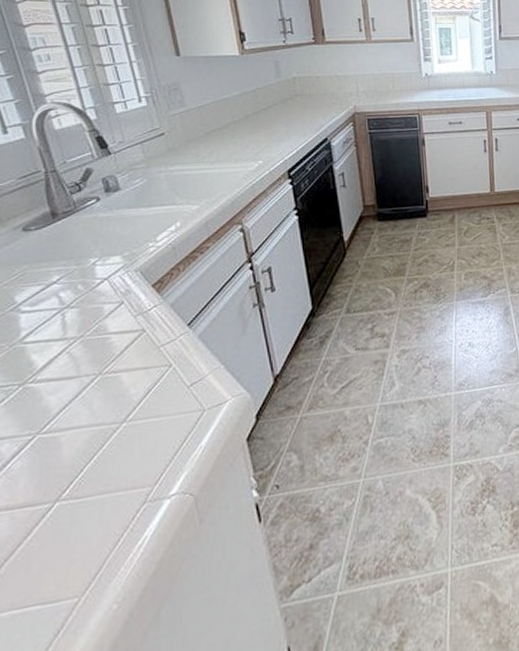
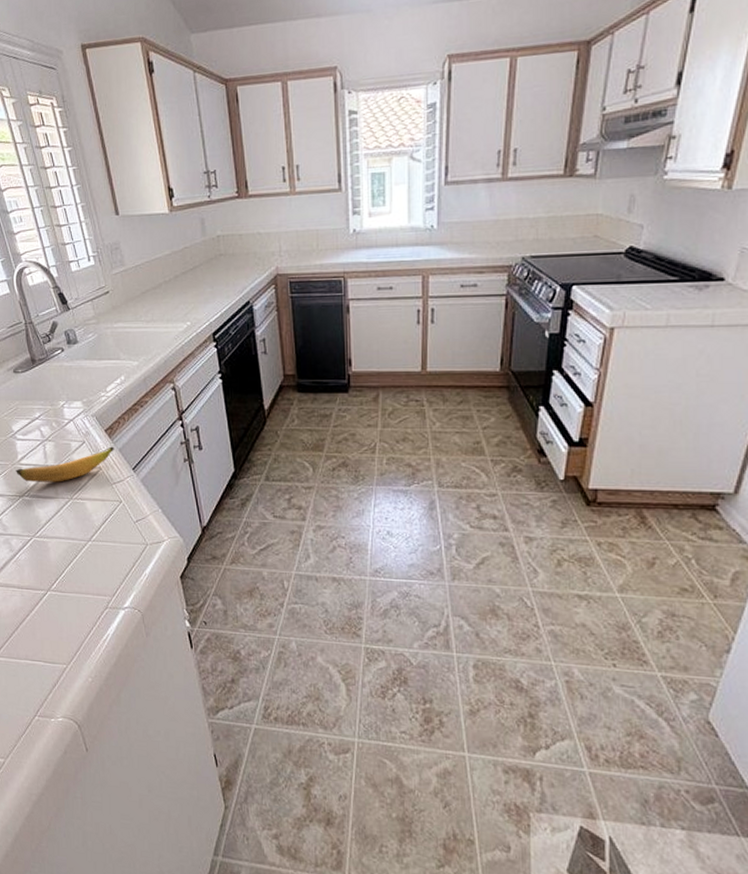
banana: none [15,302,164,364] -> present [16,446,115,482]

